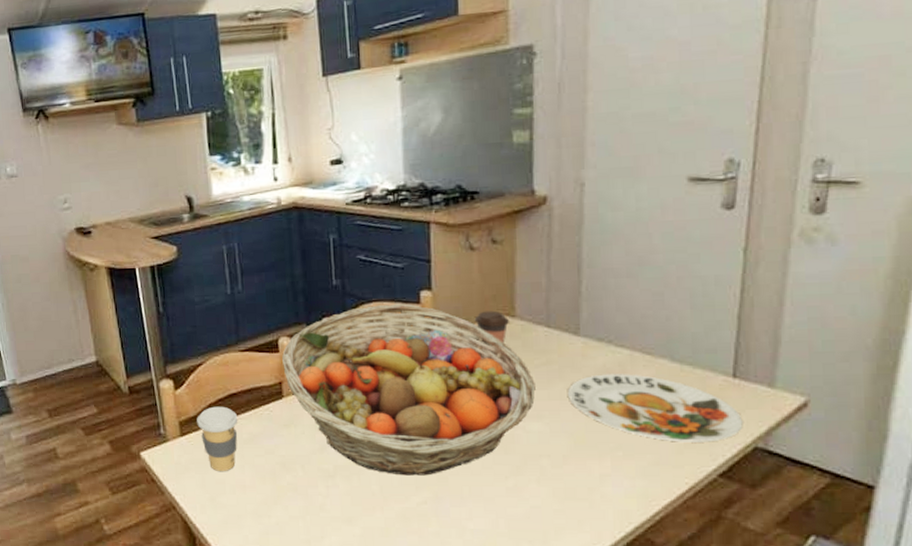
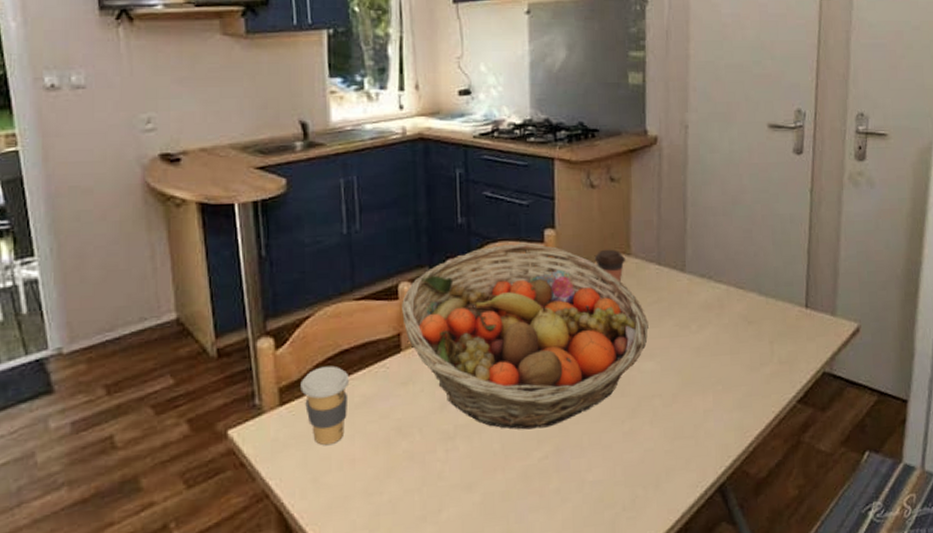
plate: present [568,374,743,442] -> none [676,308,814,373]

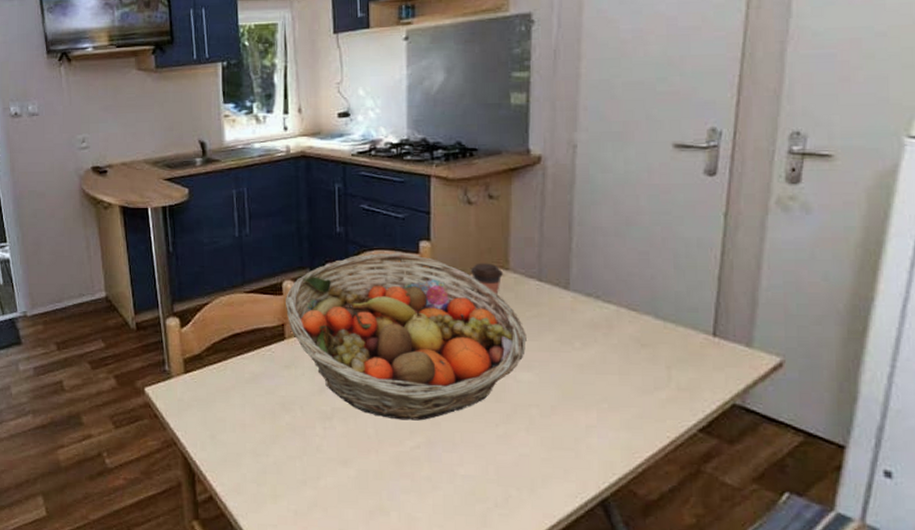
coffee cup: present [300,365,350,445] -> none [201,345,241,409]

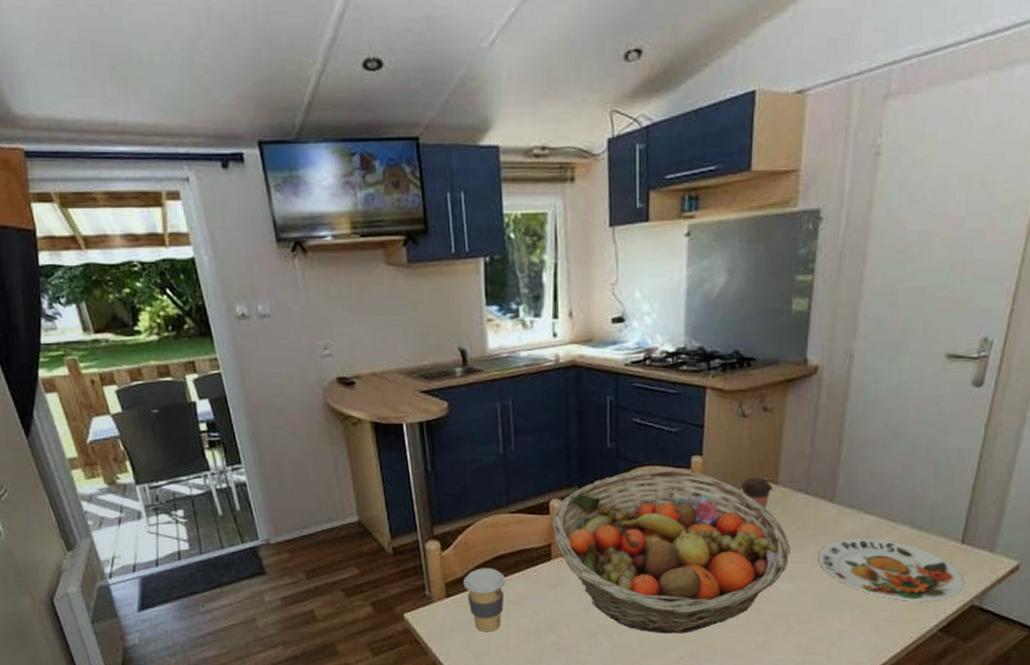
coffee cup: none [201,345,241,409] -> present [463,568,506,631]
plate: none [557,328,722,398] -> present [819,539,965,601]

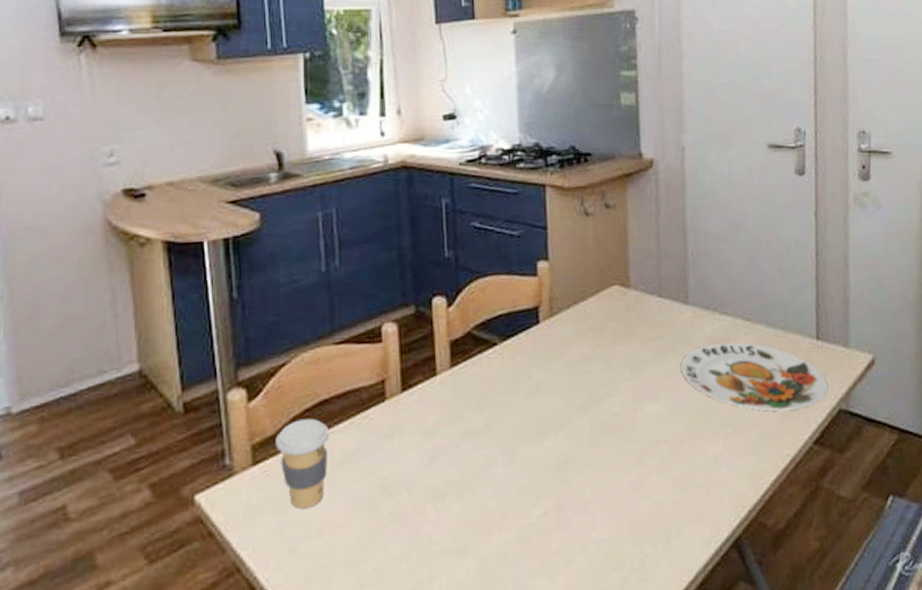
fruit basket: present [553,469,791,634] -> none [386,277,652,484]
coffee cup: present [740,477,772,509] -> none [591,281,624,318]

